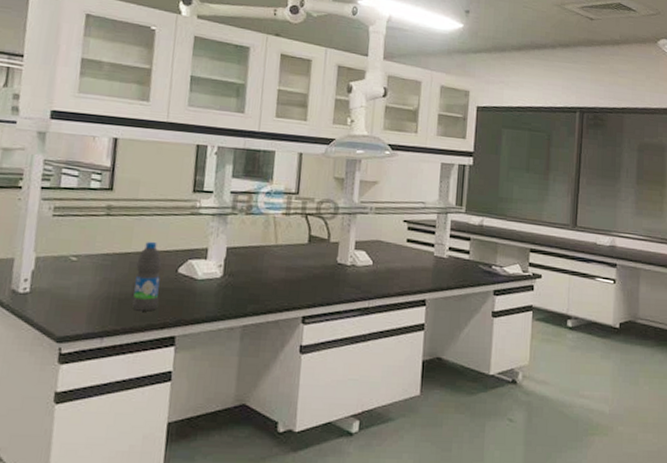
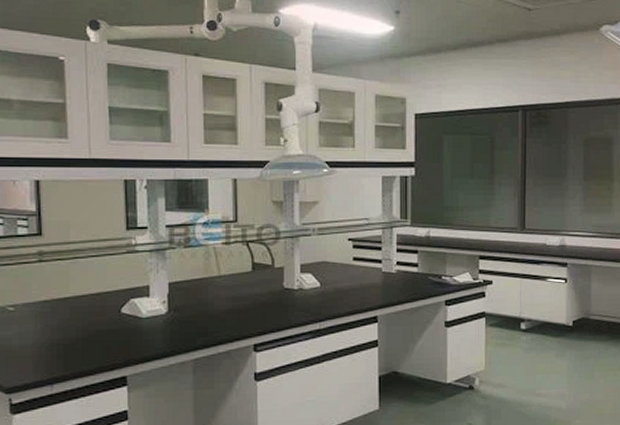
water bottle: present [132,241,162,312] -> none [77,283,105,355]

